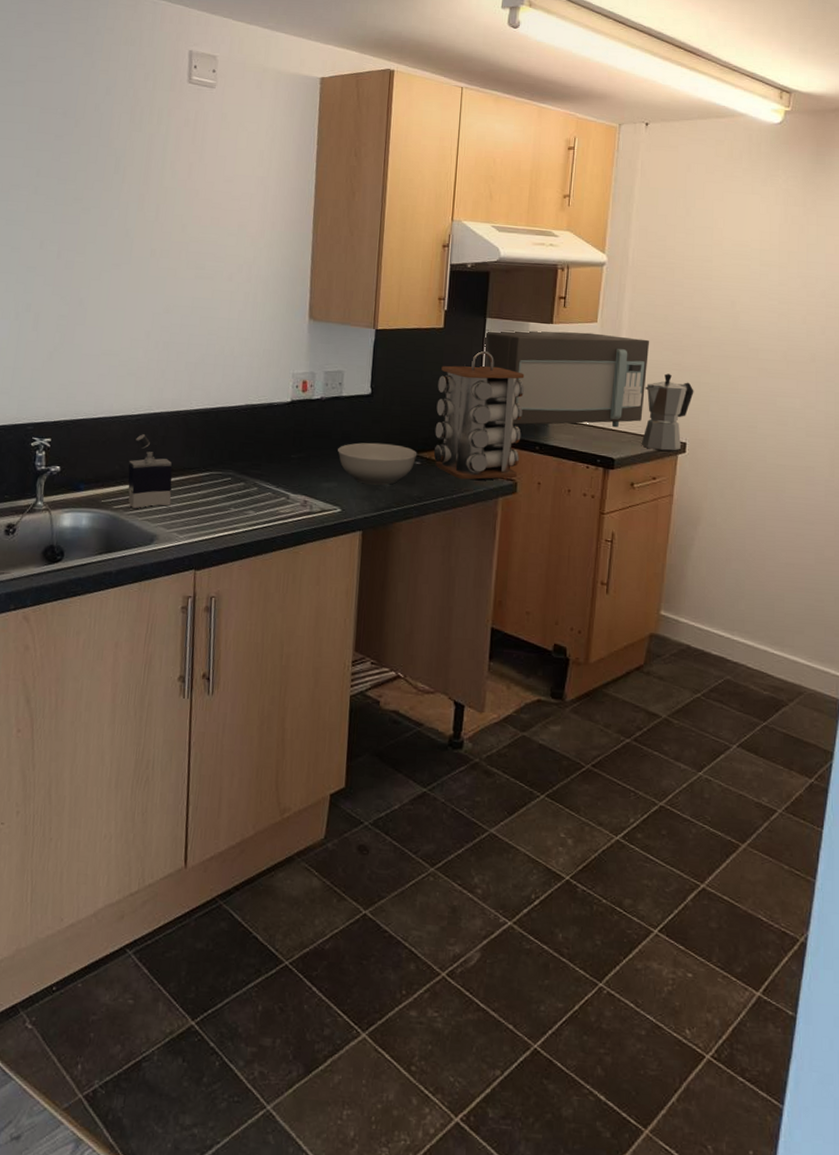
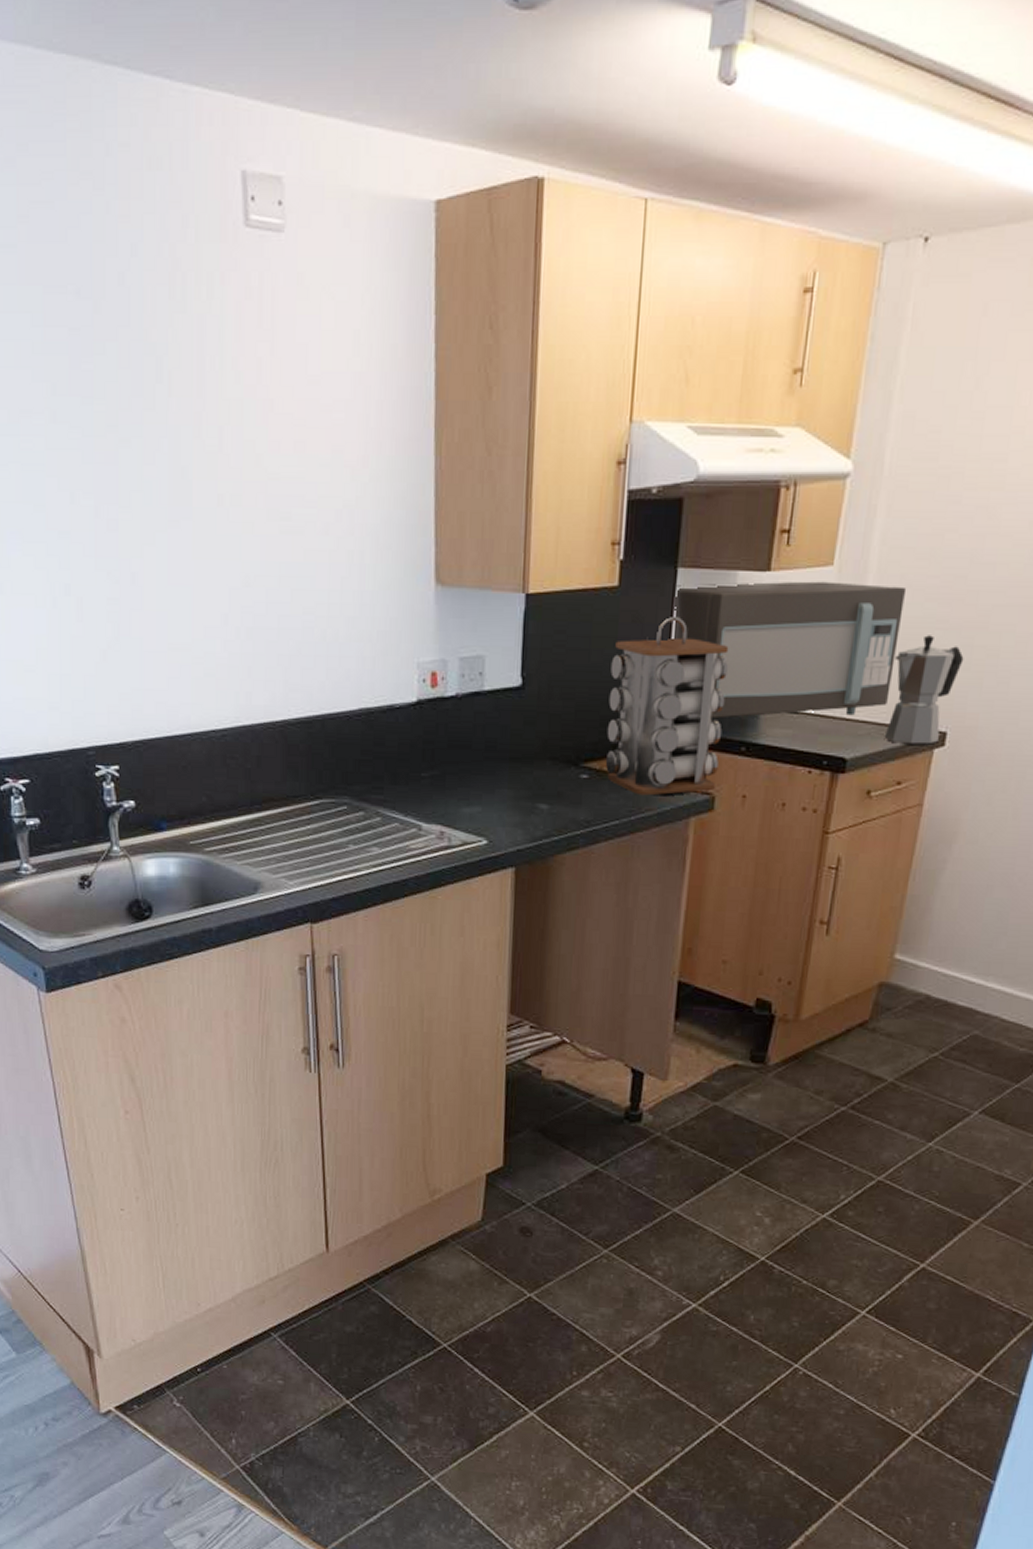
perfume bottle: present [128,434,173,509] -> none [217,754,275,851]
bowl: present [338,442,418,486] -> none [480,751,584,808]

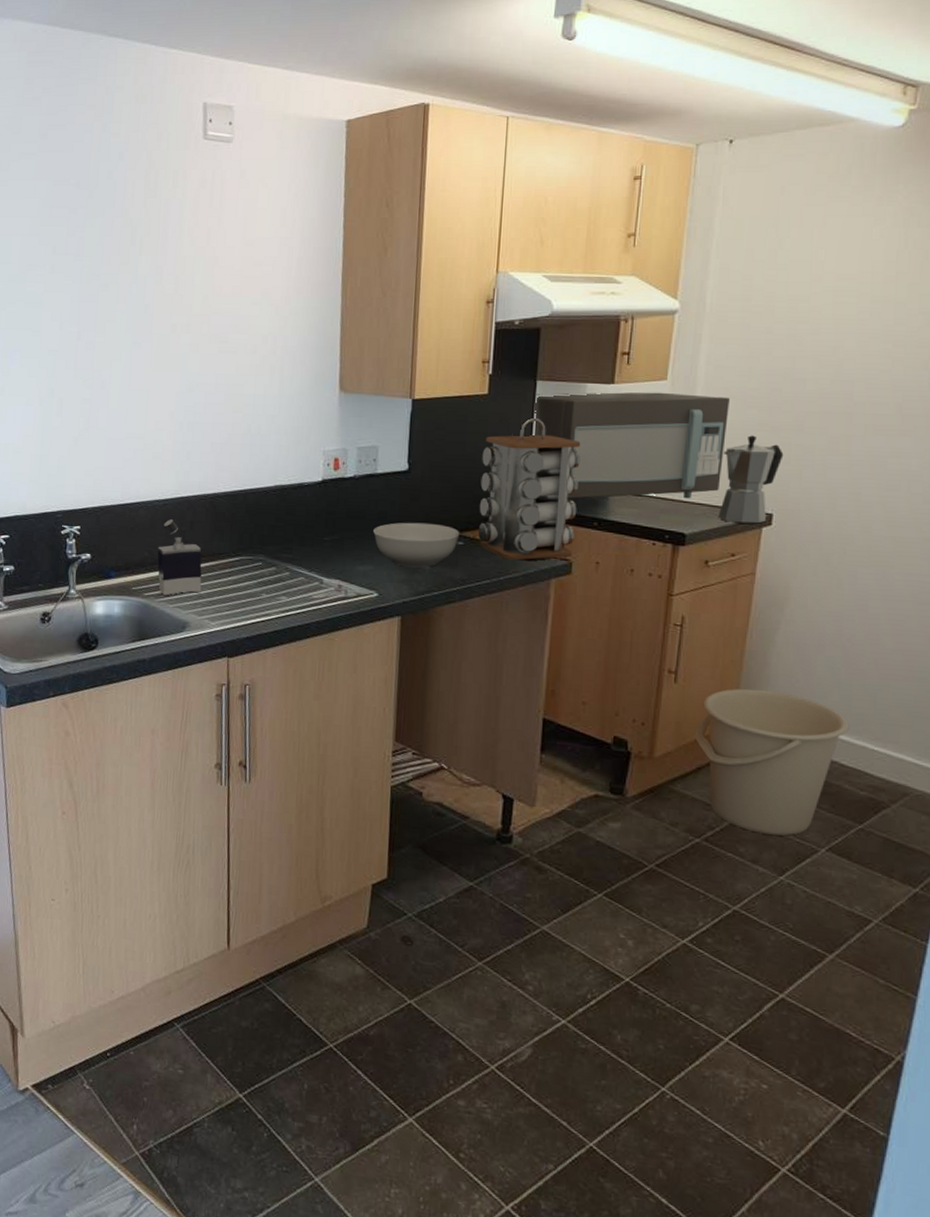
perfume bottle: none [217,754,275,851] -> present [157,519,202,596]
bowl: none [480,751,584,808] -> present [373,522,460,568]
bucket: none [845,938,1014,1100] -> present [694,688,849,836]

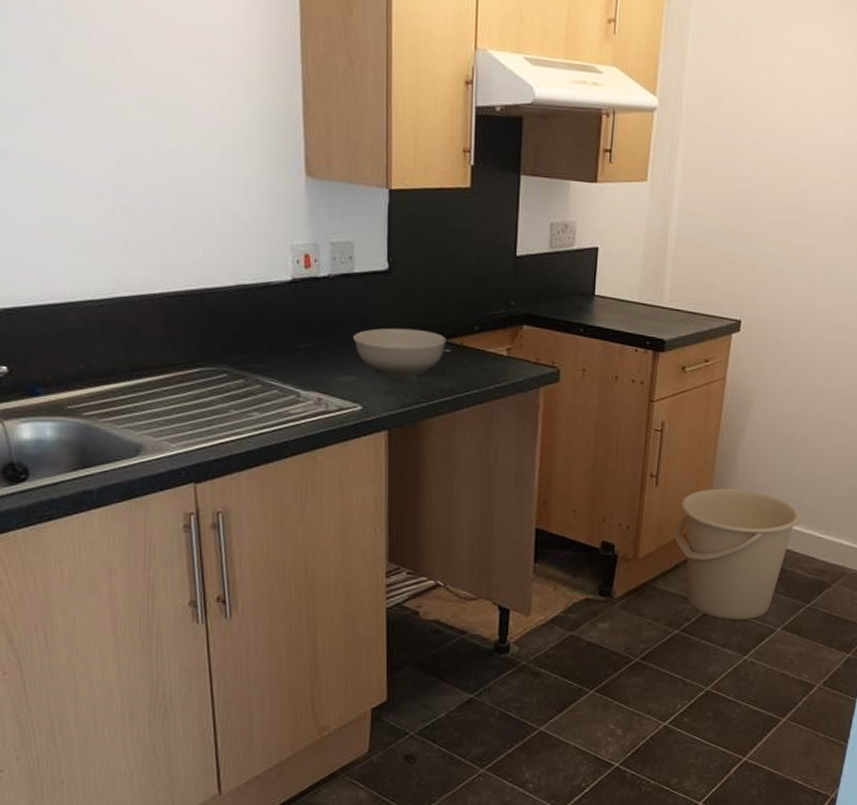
perfume bottle: present [157,519,202,596] -> none [95,324,156,415]
spice rack: present [477,418,581,561] -> none [465,216,566,369]
microwave: present [512,392,731,500] -> none [497,190,705,305]
moka pot: present [717,435,784,524] -> none [693,242,751,330]

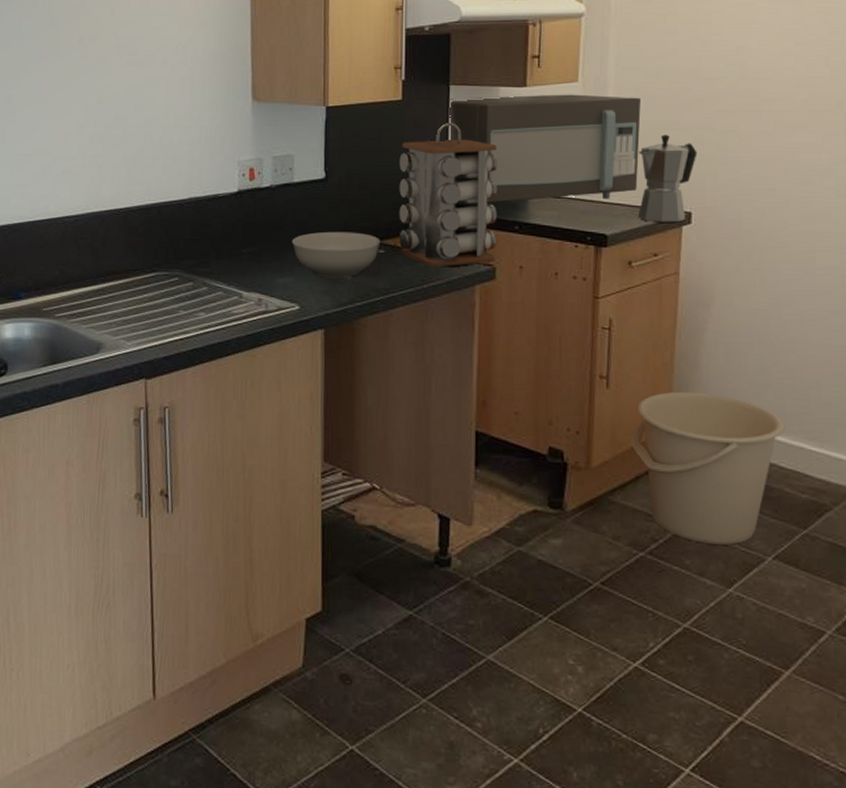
spice rack: none [465,216,566,369] -> present [398,123,498,267]
microwave: none [497,190,705,305] -> present [428,94,642,204]
moka pot: none [693,242,751,330] -> present [637,134,698,223]

